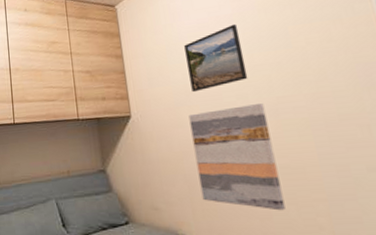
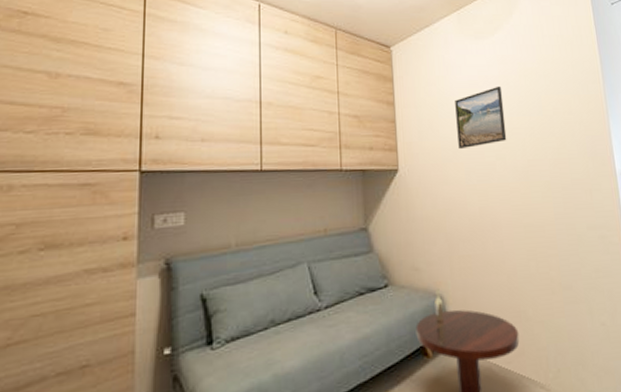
wall art: present [188,103,285,211] -> none [454,165,527,267]

